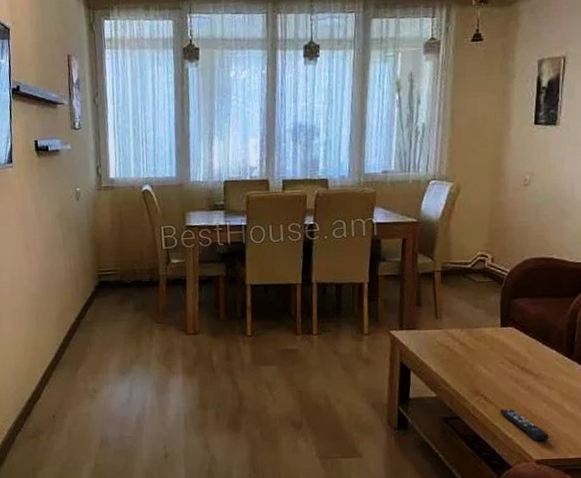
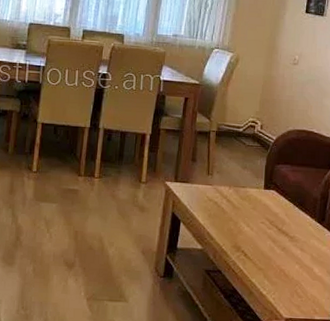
remote control: present [499,408,549,440] -> none [257,266,299,300]

